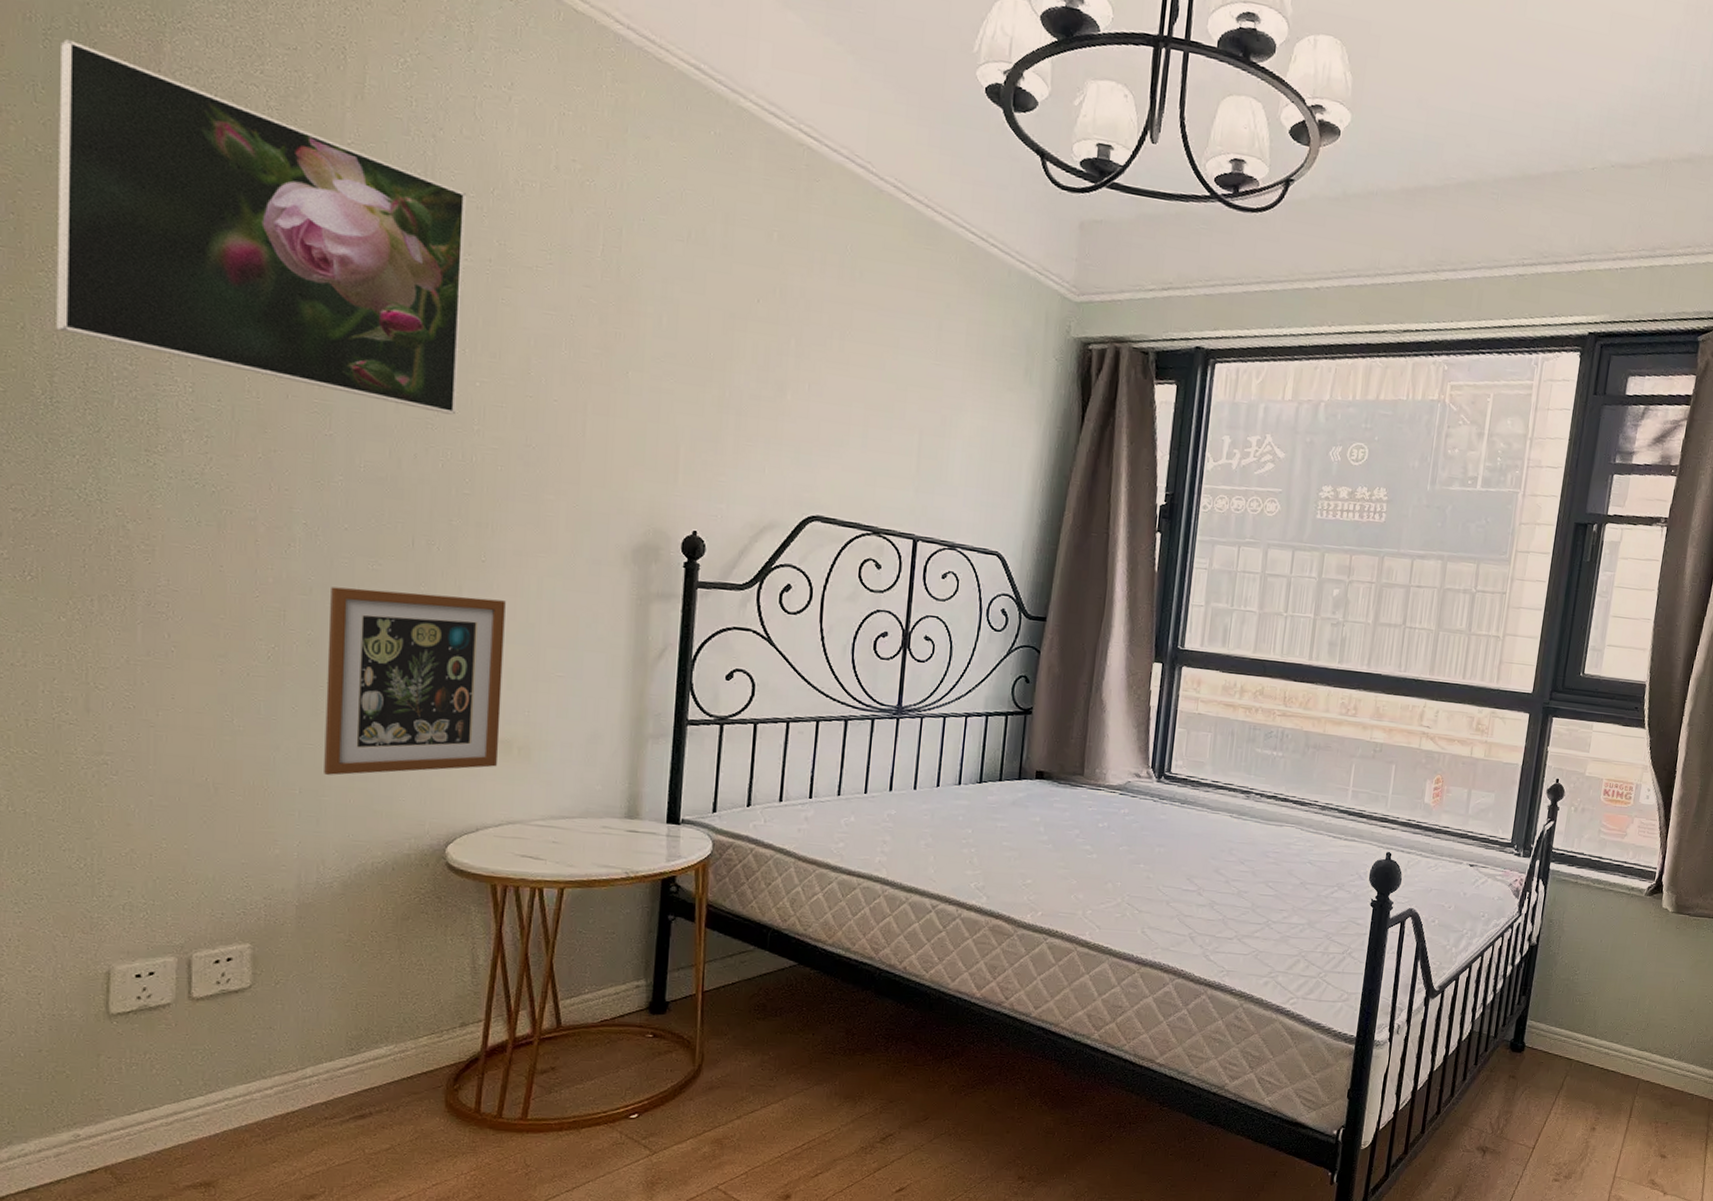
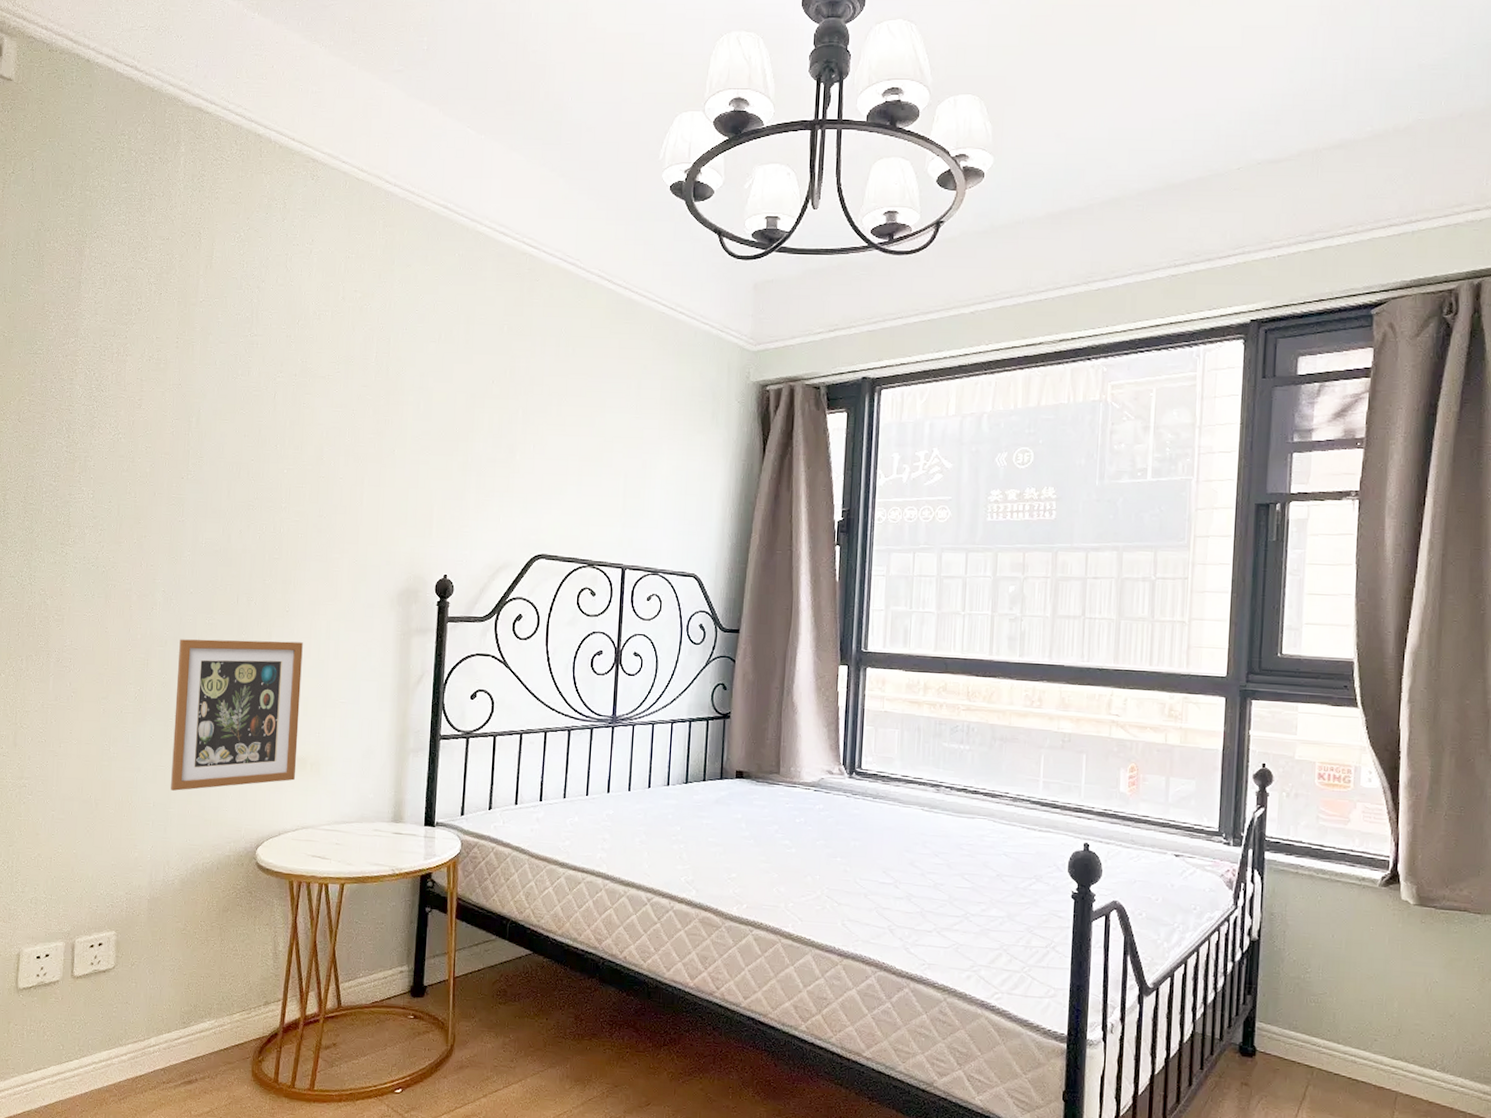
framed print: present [56,39,467,415] -> none [9,256,280,497]

